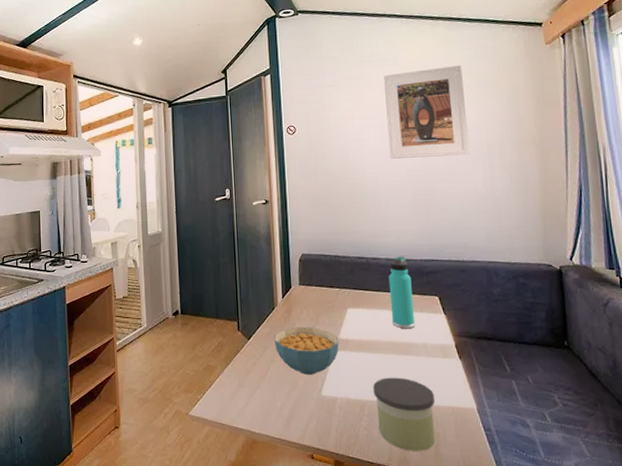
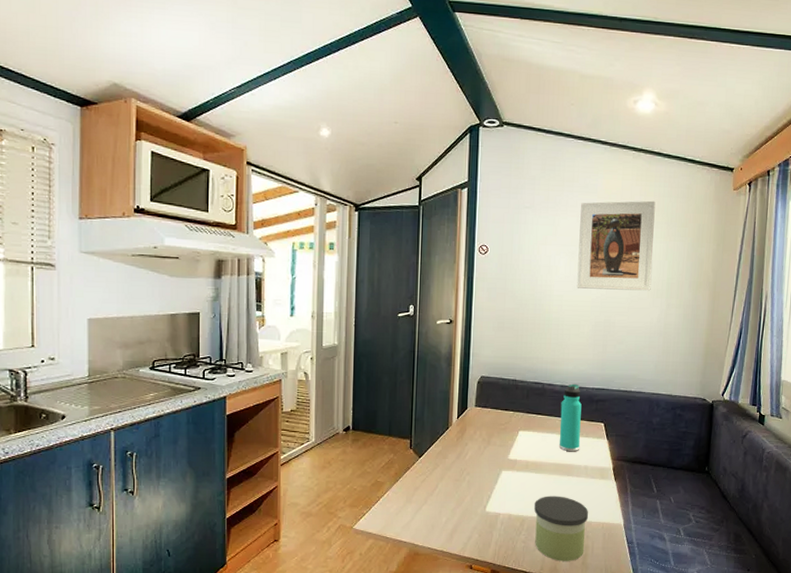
cereal bowl: present [274,326,339,375] -> none [445,446,508,492]

